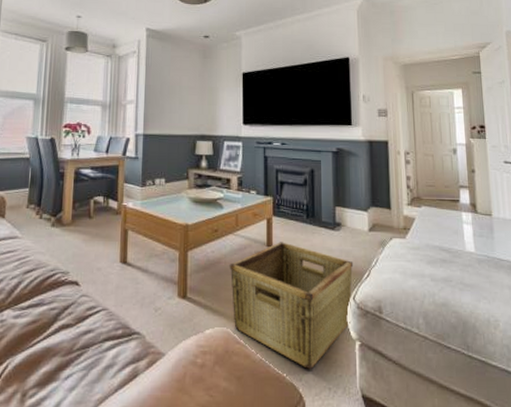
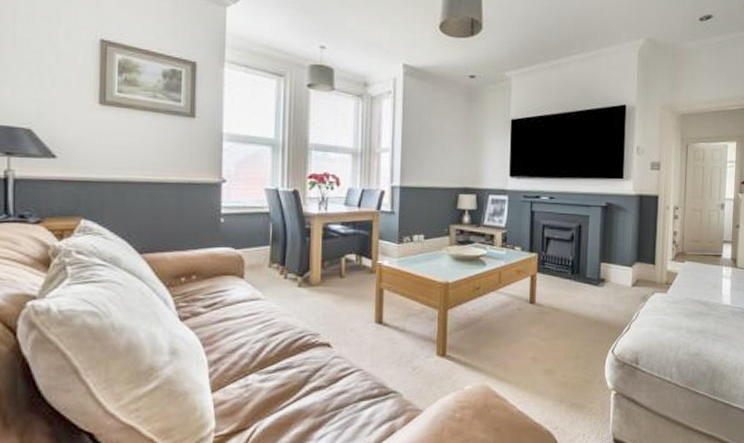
hamper: present [229,242,354,370] -> none [490,298,615,419]

